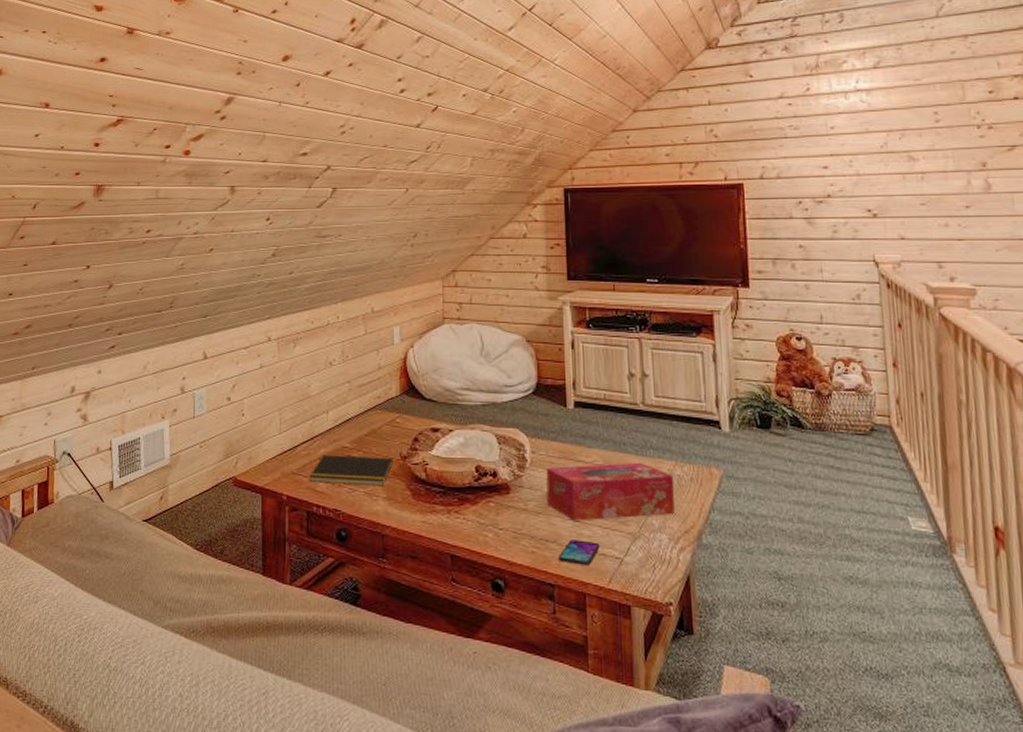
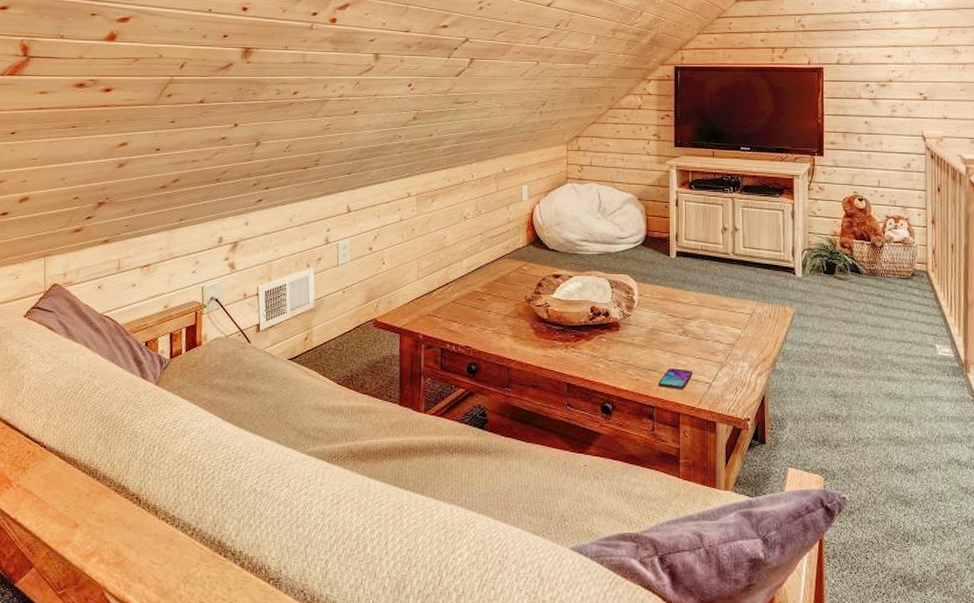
notepad: present [309,454,393,486] -> none [443,298,519,326]
tissue box: present [546,462,675,521] -> none [650,302,756,353]

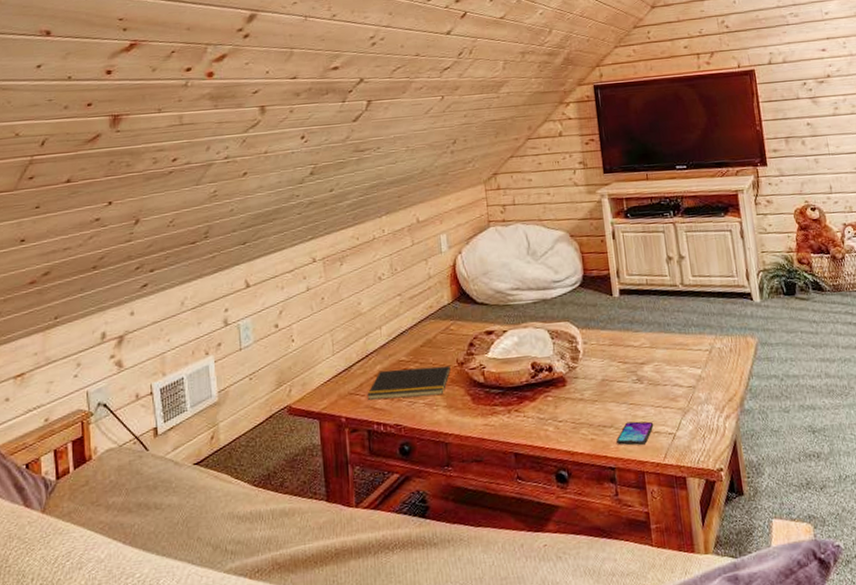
notepad: none [443,298,519,326] -> present [367,365,451,400]

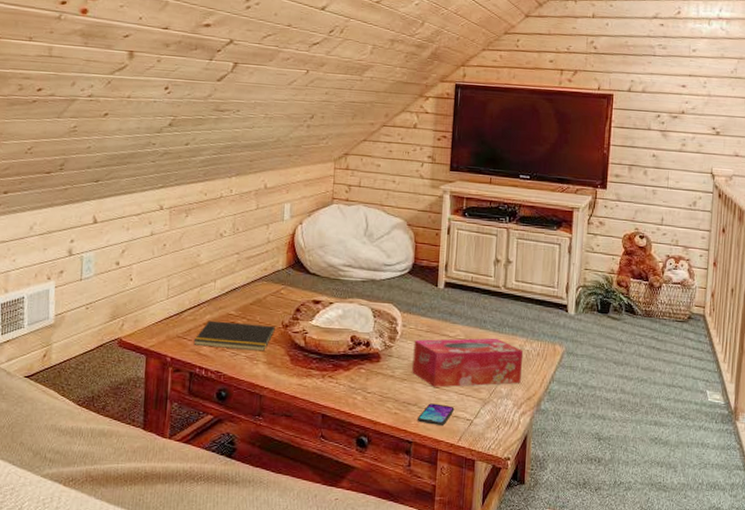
tissue box: none [598,340,718,404] -> present [412,338,524,388]

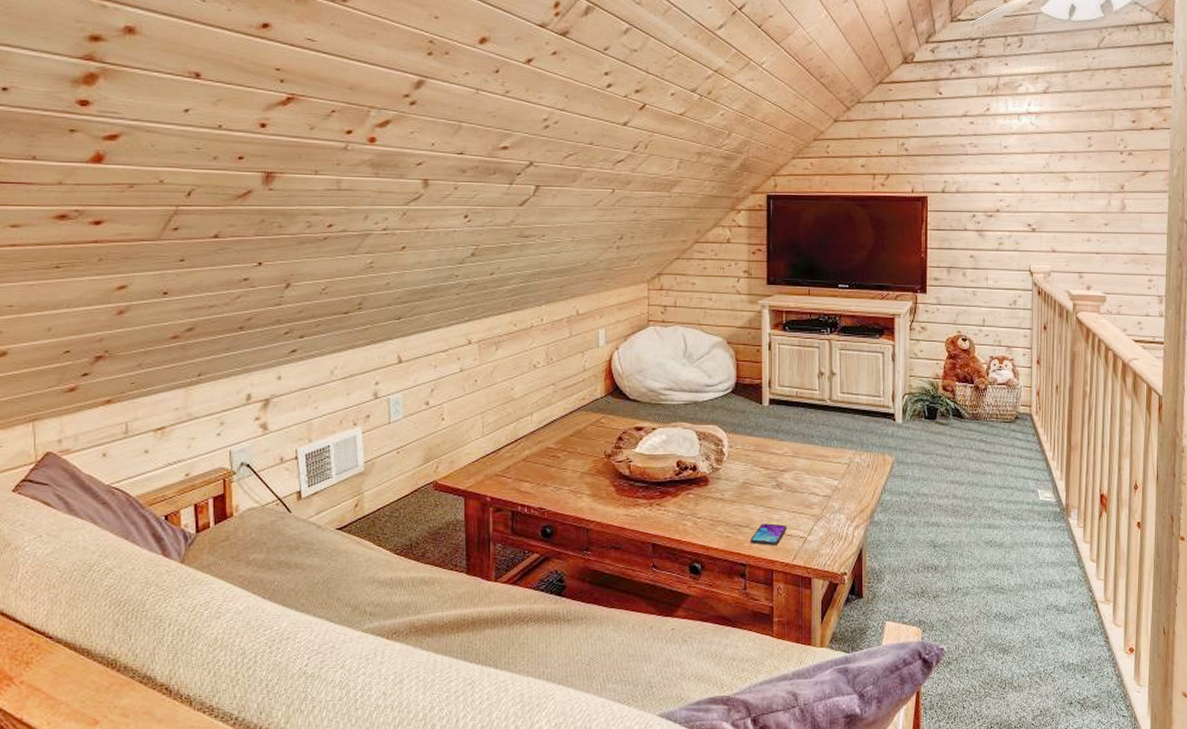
notepad: present [193,320,275,352] -> none [513,455,598,484]
tissue box: present [412,338,524,388] -> none [742,452,854,507]

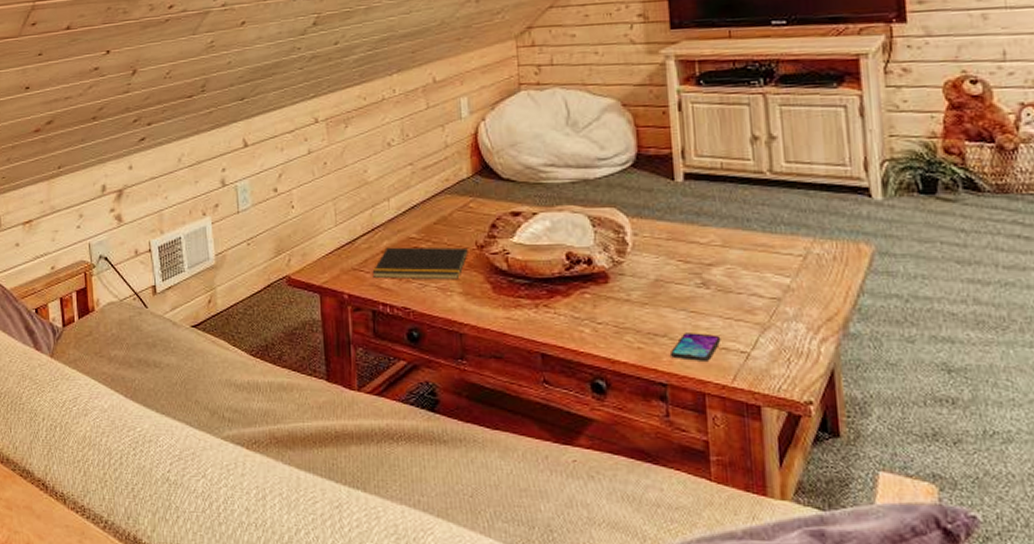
notepad: none [513,455,598,484] -> present [372,247,468,280]

